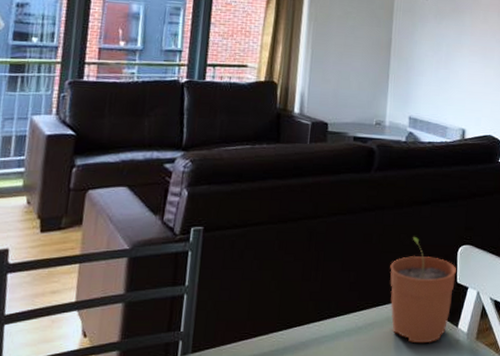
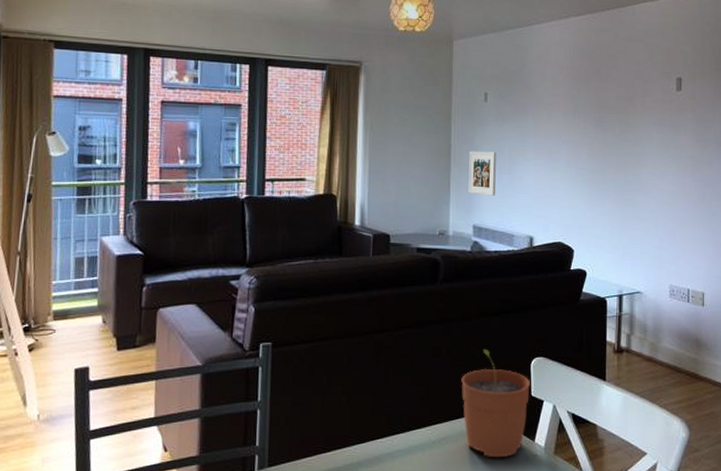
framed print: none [406,45,435,89] -> present [468,151,496,196]

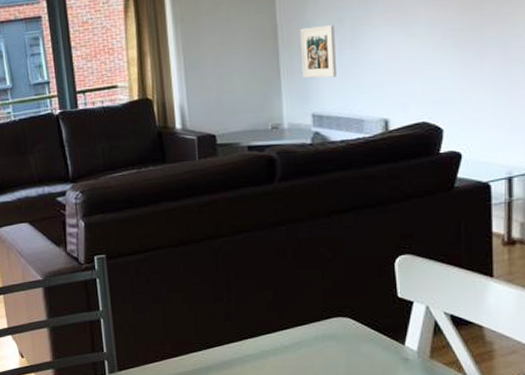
plant pot: present [461,350,531,458] -> none [312,250,396,363]

